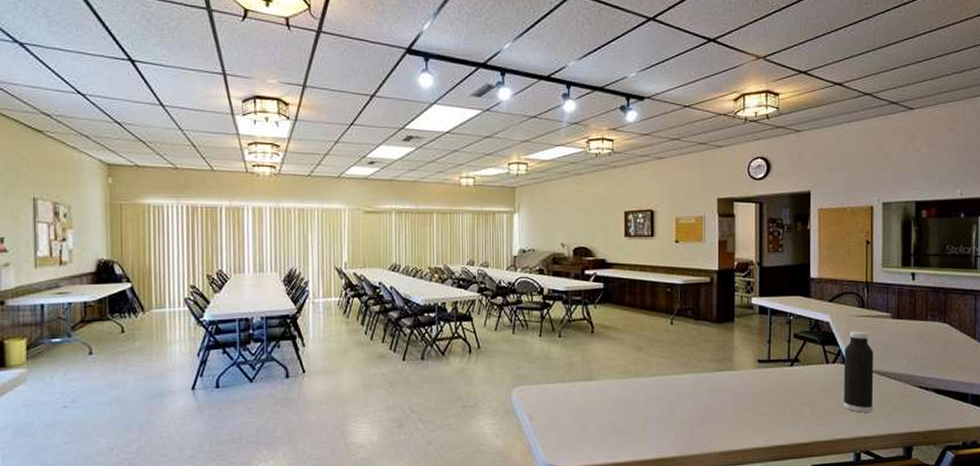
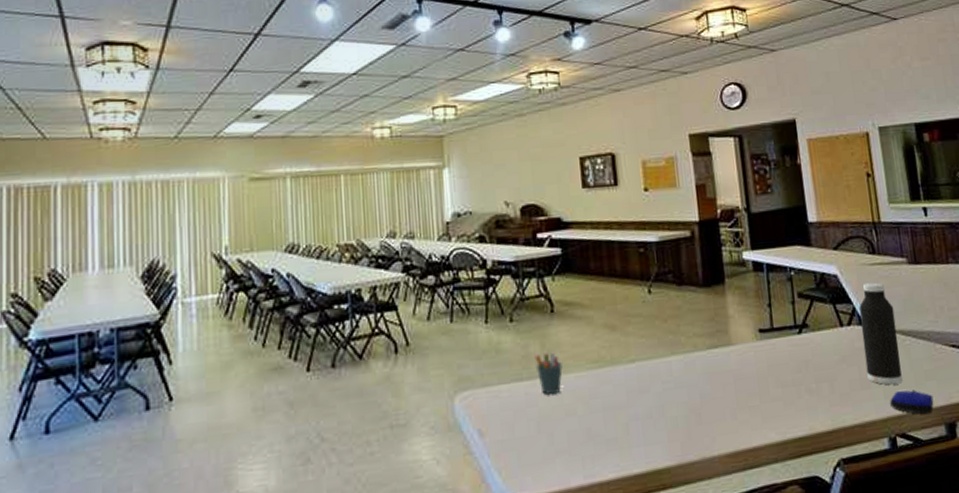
pen holder: none [576,363,597,395] -> present [534,352,563,395]
computer mouse: none [860,417,897,438] -> present [890,390,934,415]

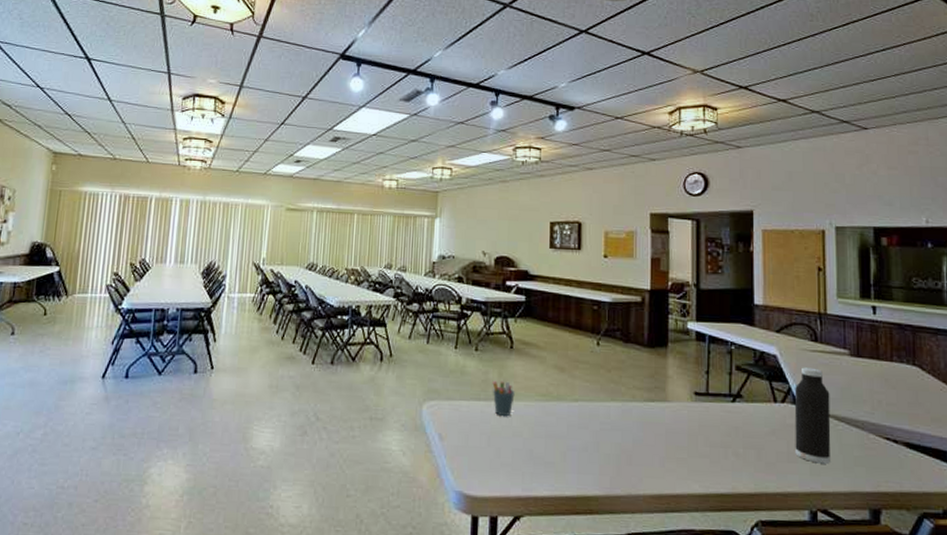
computer mouse: present [890,390,934,415] -> none [815,469,860,497]

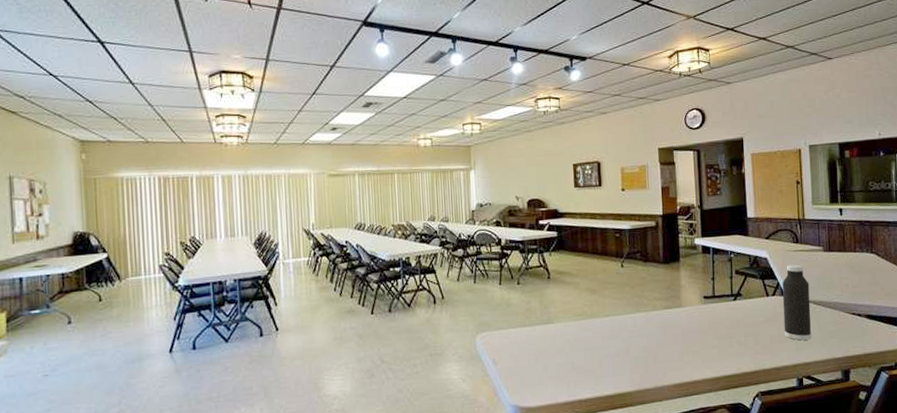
pen holder: present [492,380,515,417] -> none [535,307,555,338]

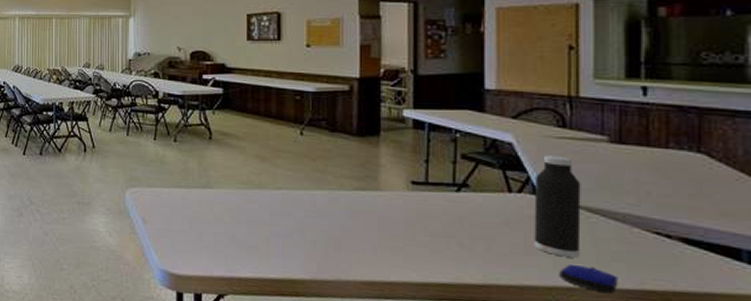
computer mouse: none [800,344,834,363] -> present [559,263,618,294]

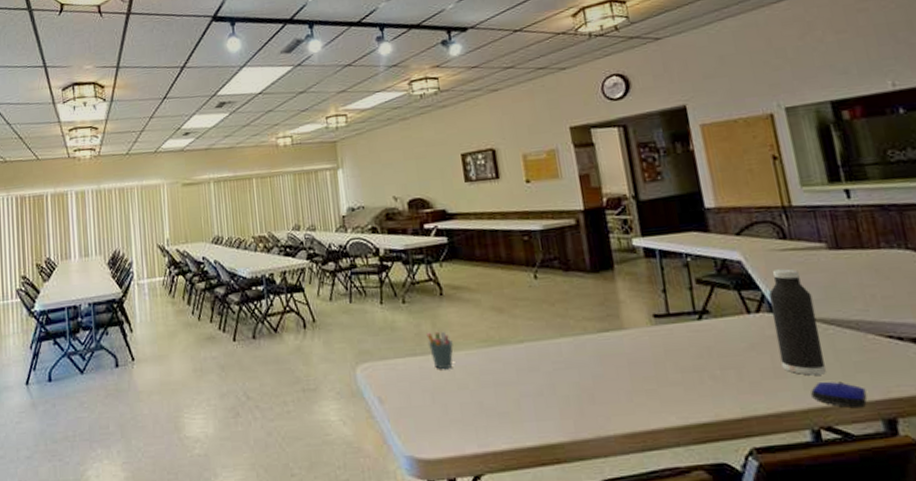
pen holder: none [192,169,215,203] -> present [426,331,453,370]

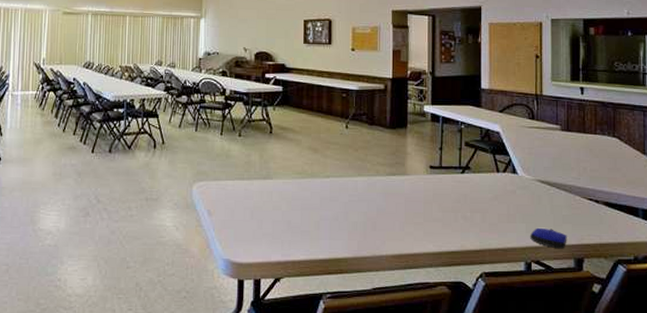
pen holder: present [426,331,453,370] -> none [254,162,274,193]
water bottle: present [769,268,826,376] -> none [514,141,544,223]

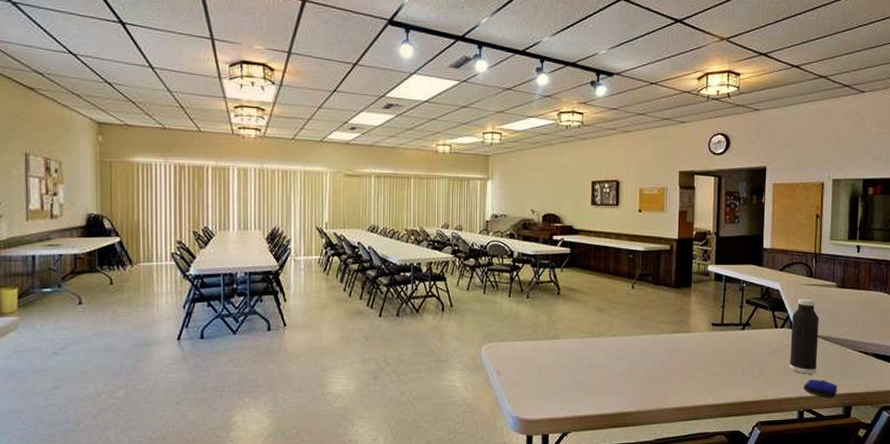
water bottle: none [514,141,544,223] -> present [790,298,819,374]

